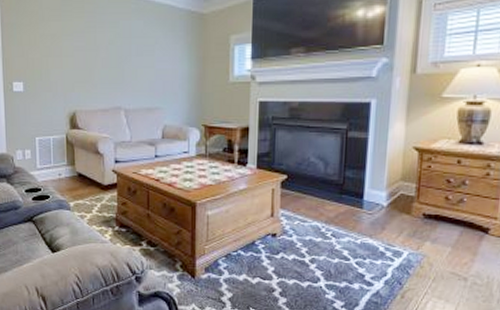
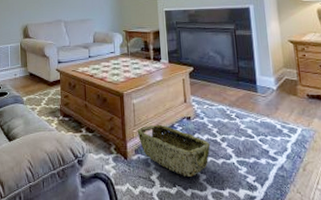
woven basket: none [209,240,297,299] -> present [137,124,211,176]

